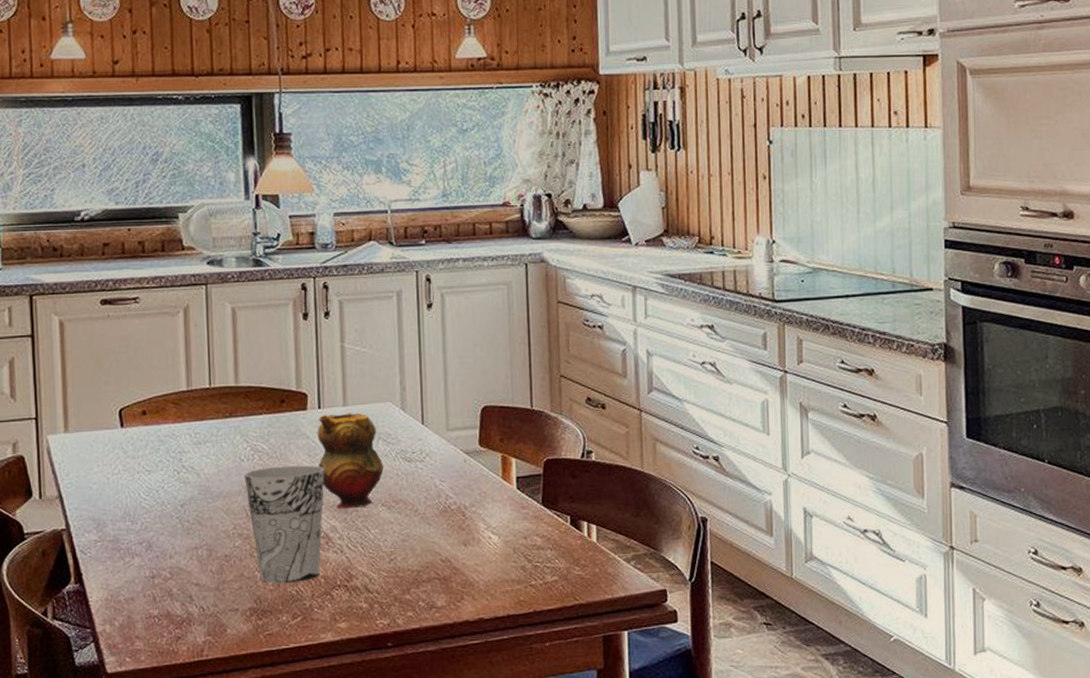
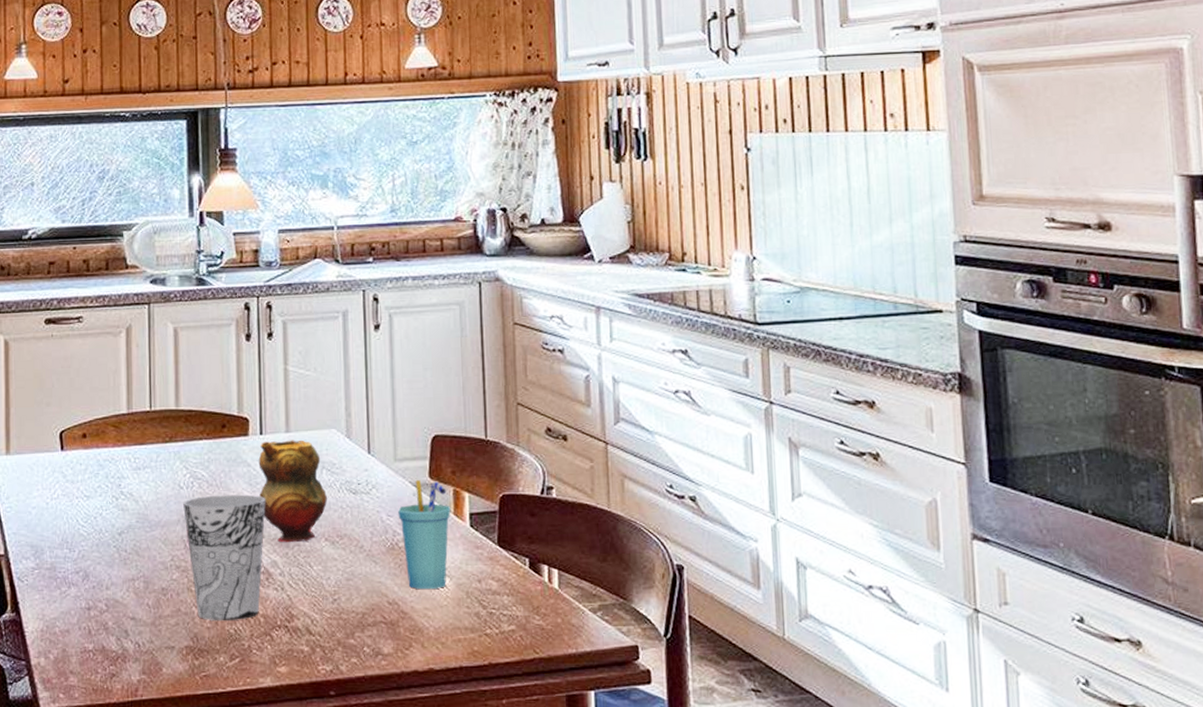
cup: none [450,448,499,547] -> present [398,480,451,589]

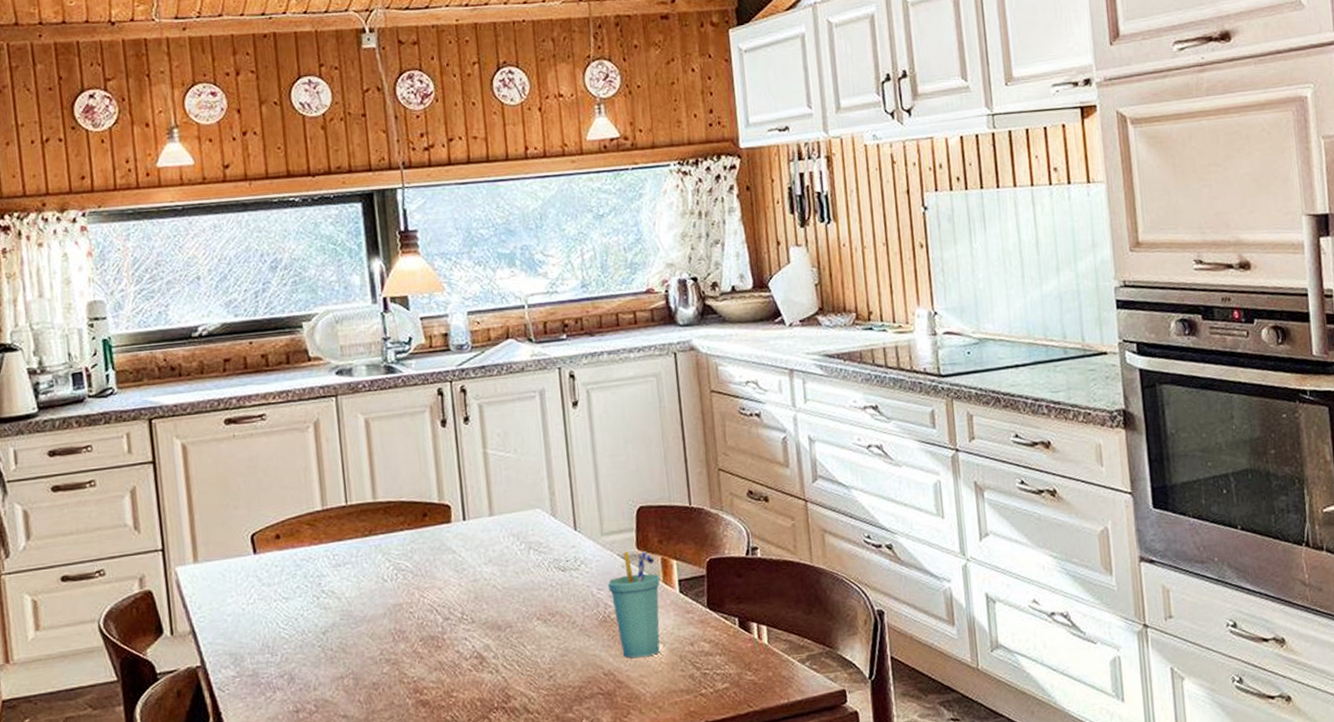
cup: present [183,494,266,621] -> none [388,581,475,710]
teapot: present [258,439,328,543] -> none [463,522,537,626]

